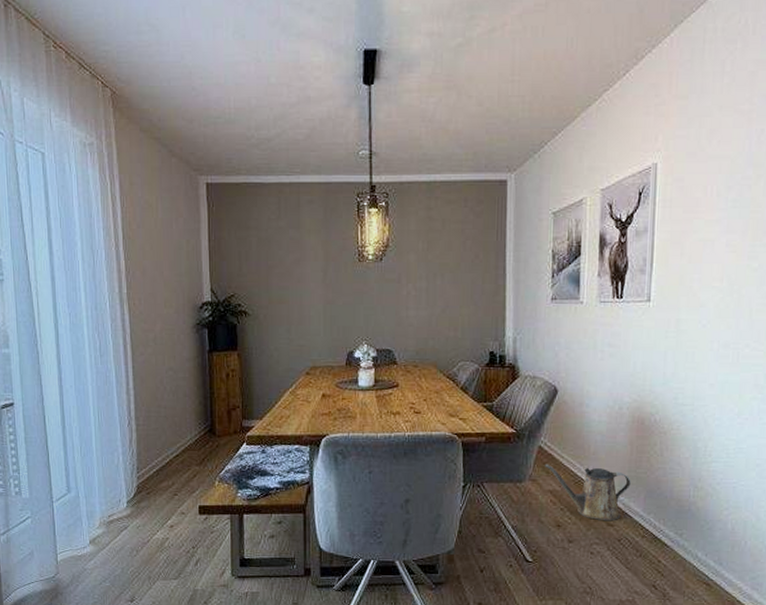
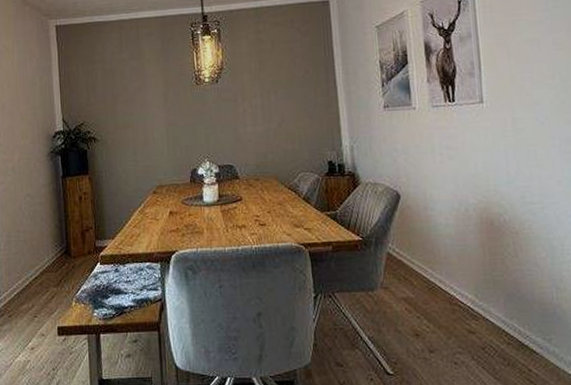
watering can: present [544,464,631,521] -> none [395,270,488,329]

